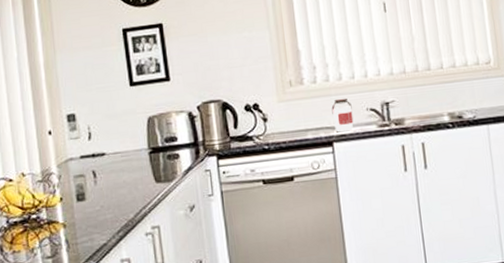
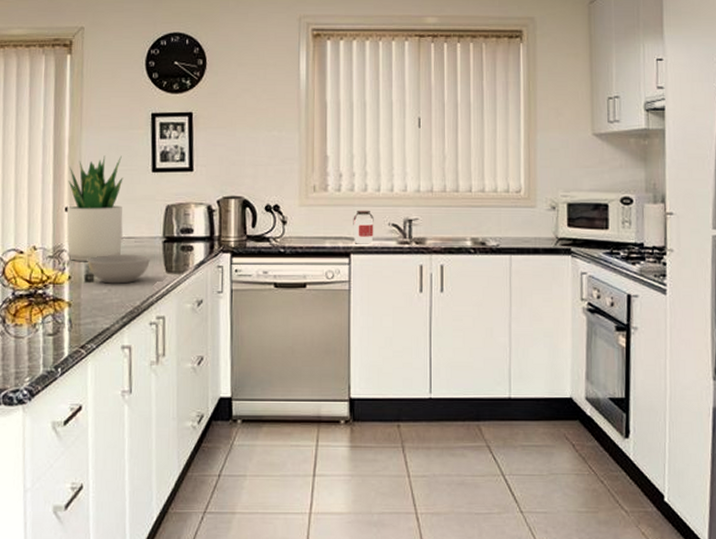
planter: none [48,74,109,183] -> present [67,155,123,262]
bowl: none [76,168,139,201] -> present [87,254,150,284]

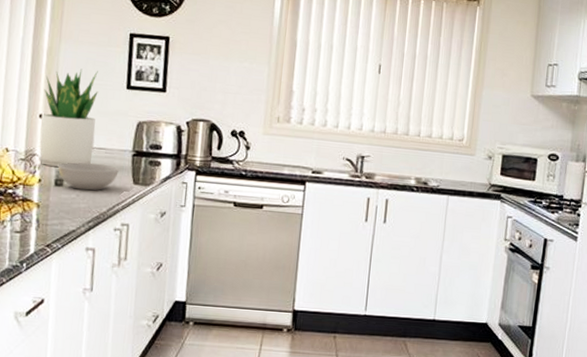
jar: present [353,210,374,244] -> none [310,143,330,175]

